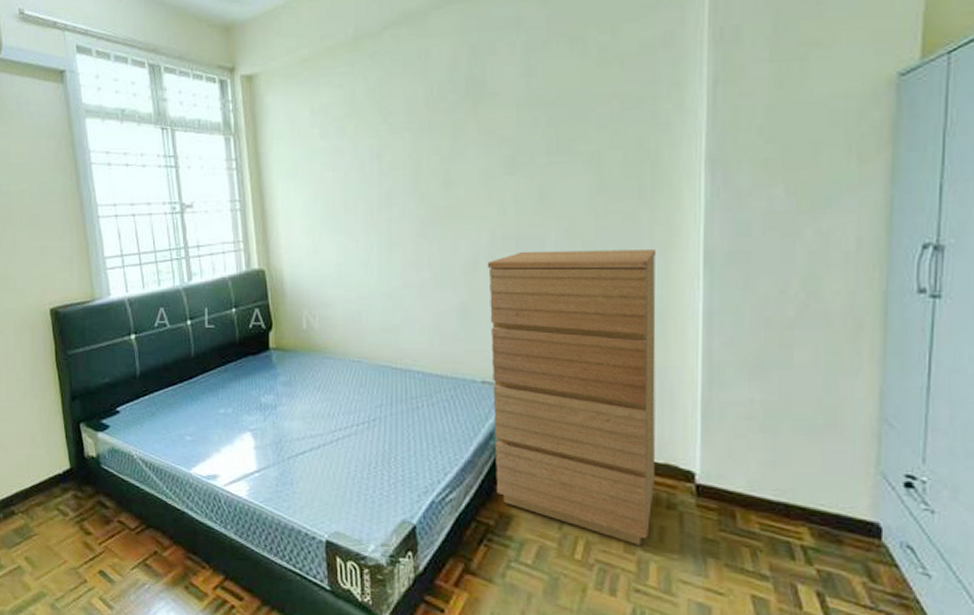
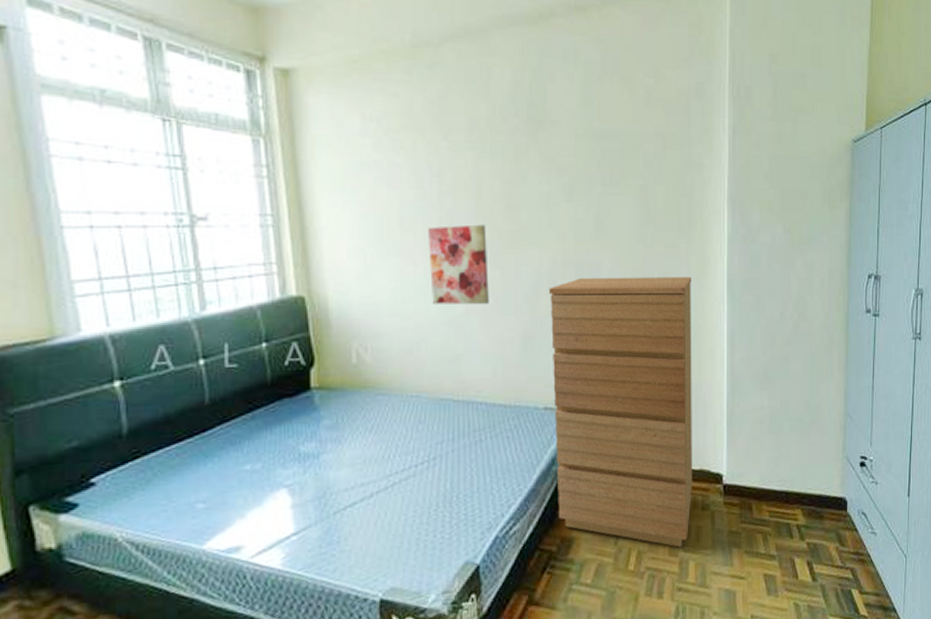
wall art: none [369,201,426,279] -> present [428,224,489,305]

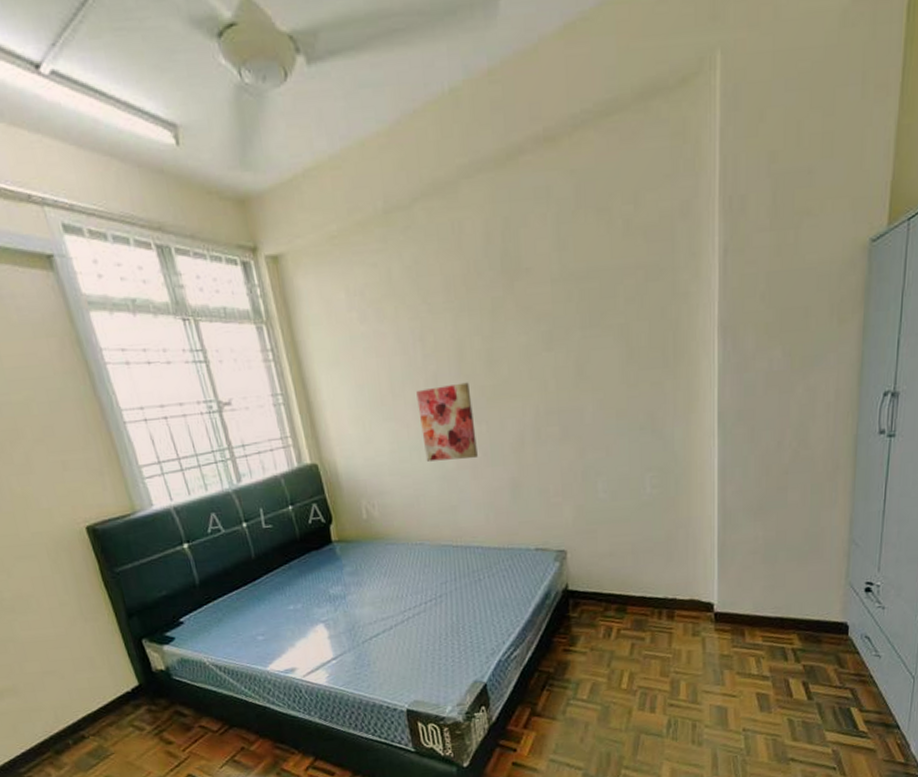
dresser: present [548,277,693,547] -> none [533,414,683,669]

